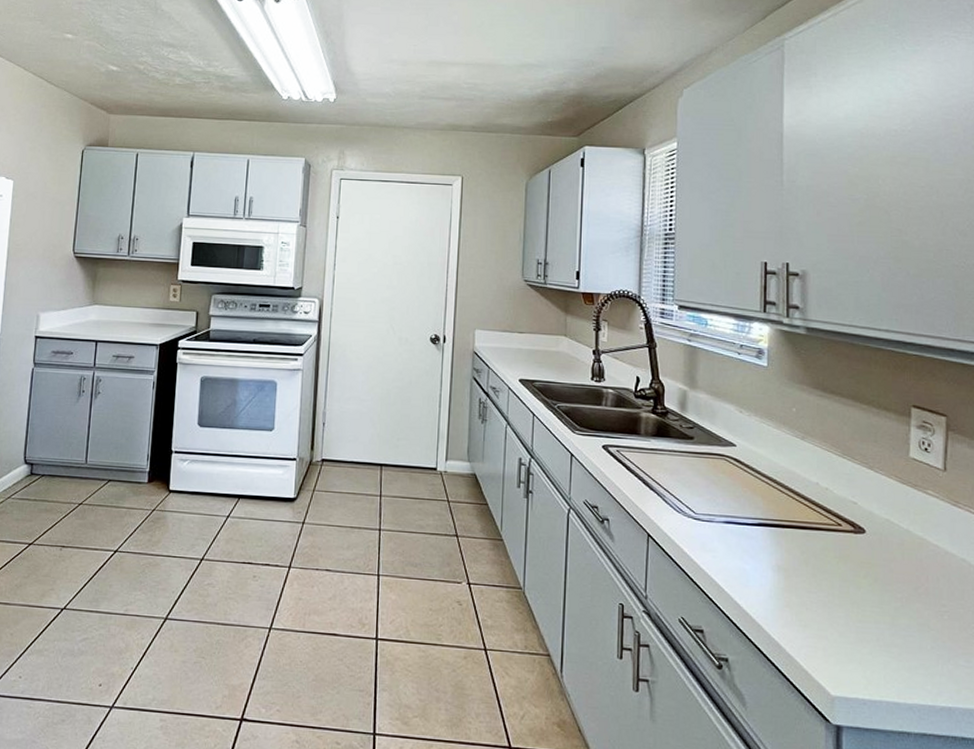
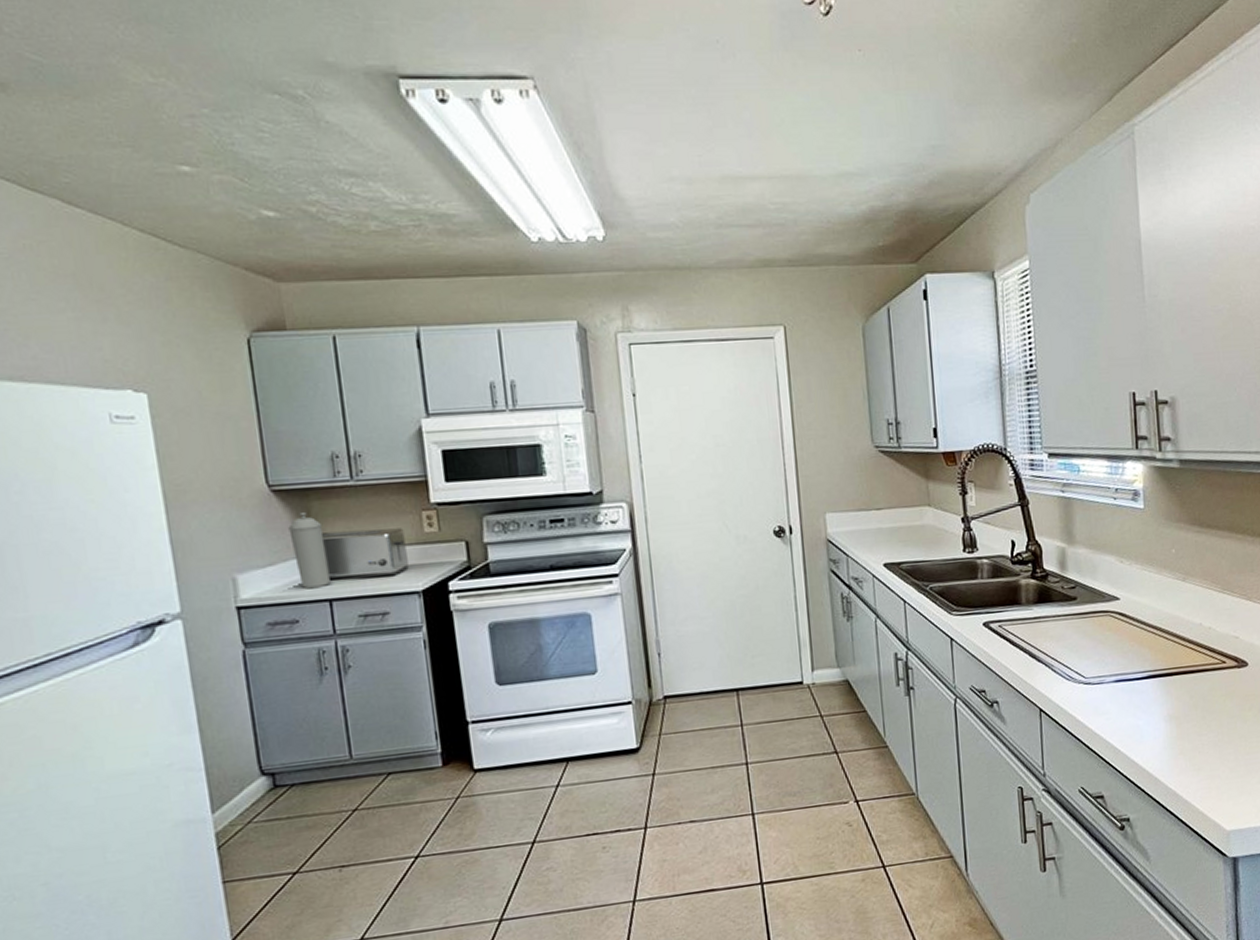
canister: none [80,275,103,331] -> present [288,513,331,589]
toaster: none [98,290,156,330] -> present [322,528,409,581]

